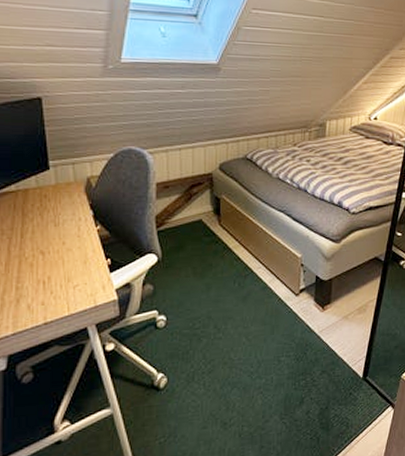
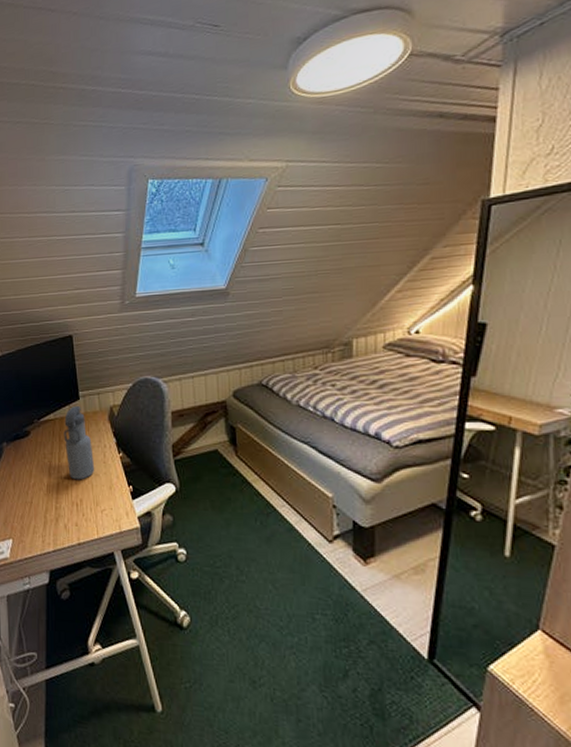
water bottle: none [28,177,67,257] -> present [63,406,95,480]

